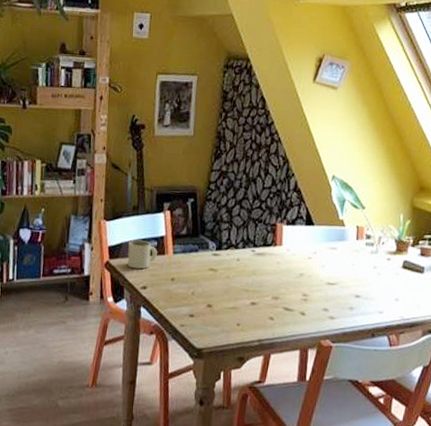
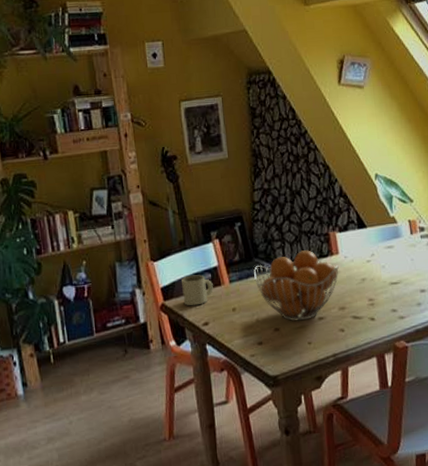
fruit basket: none [197,236,280,302] -> present [253,250,339,321]

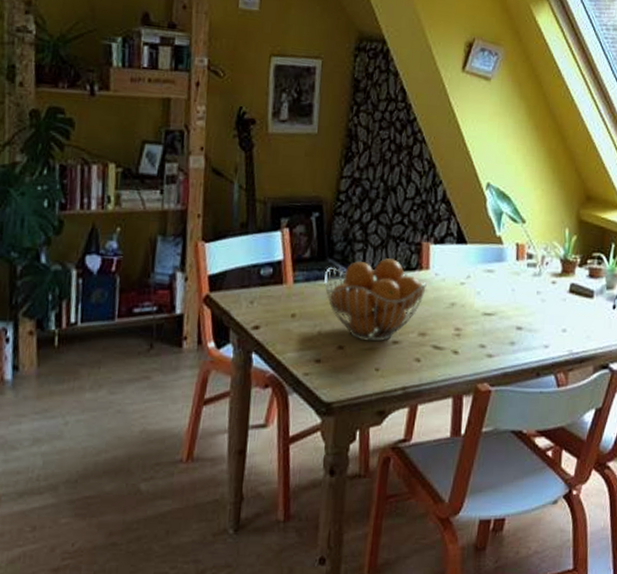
mug: present [181,274,213,306] -> none [233,266,273,304]

